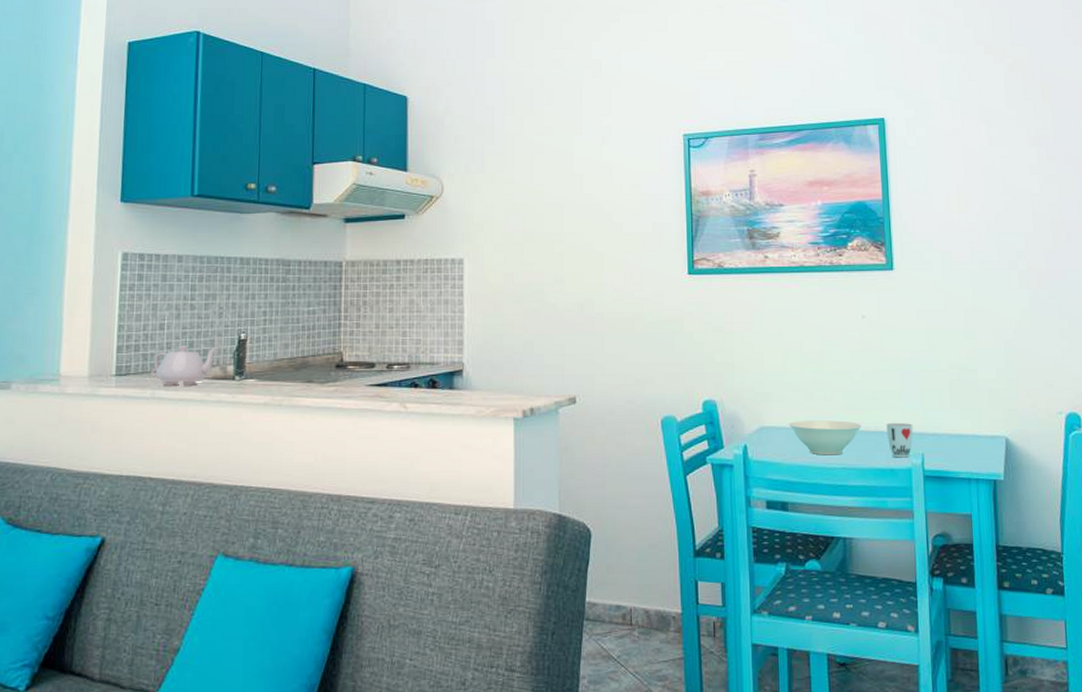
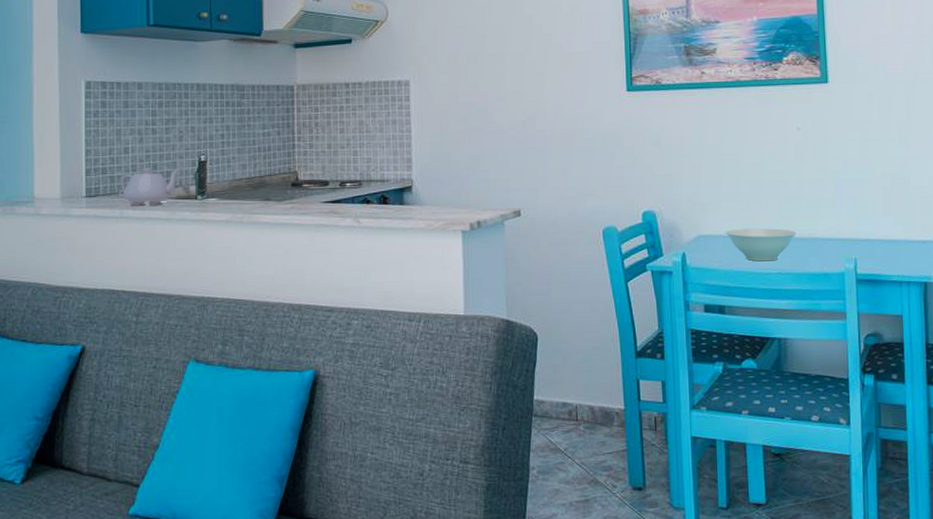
cup: present [886,423,914,458] -> none [820,230,847,263]

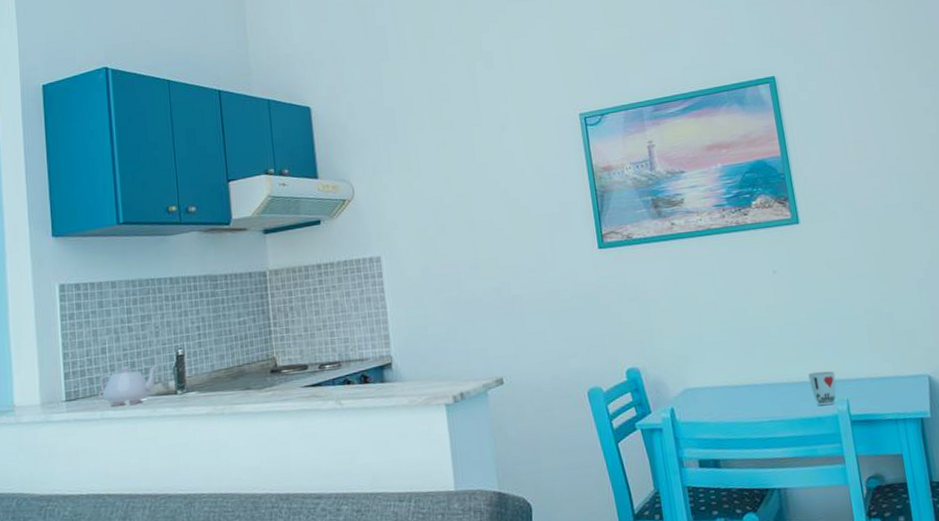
bowl: present [725,228,796,262] -> none [711,375,785,411]
cup: none [820,230,847,263] -> present [808,371,837,406]

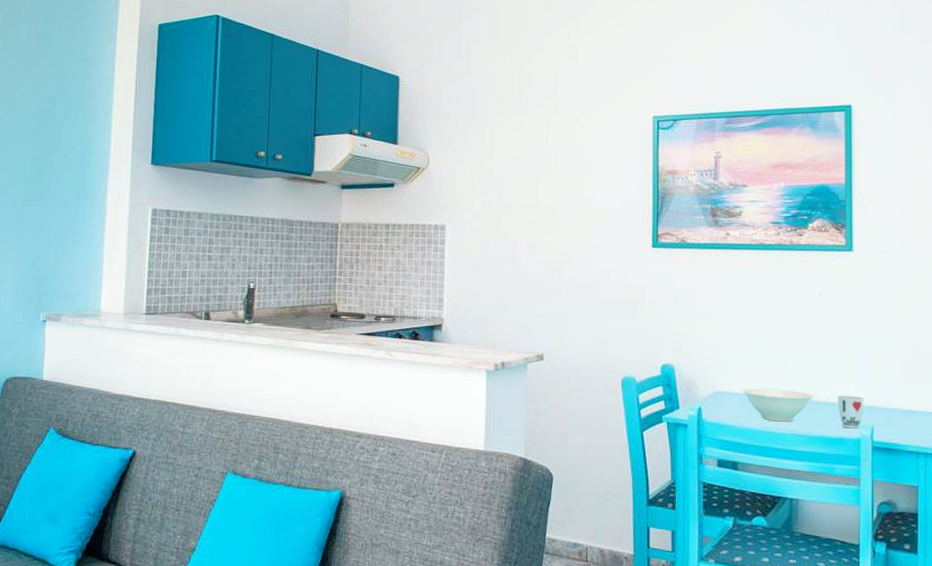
teapot: present [98,364,160,408] -> none [174,290,232,327]
bowl: none [711,375,785,411] -> present [742,388,813,422]

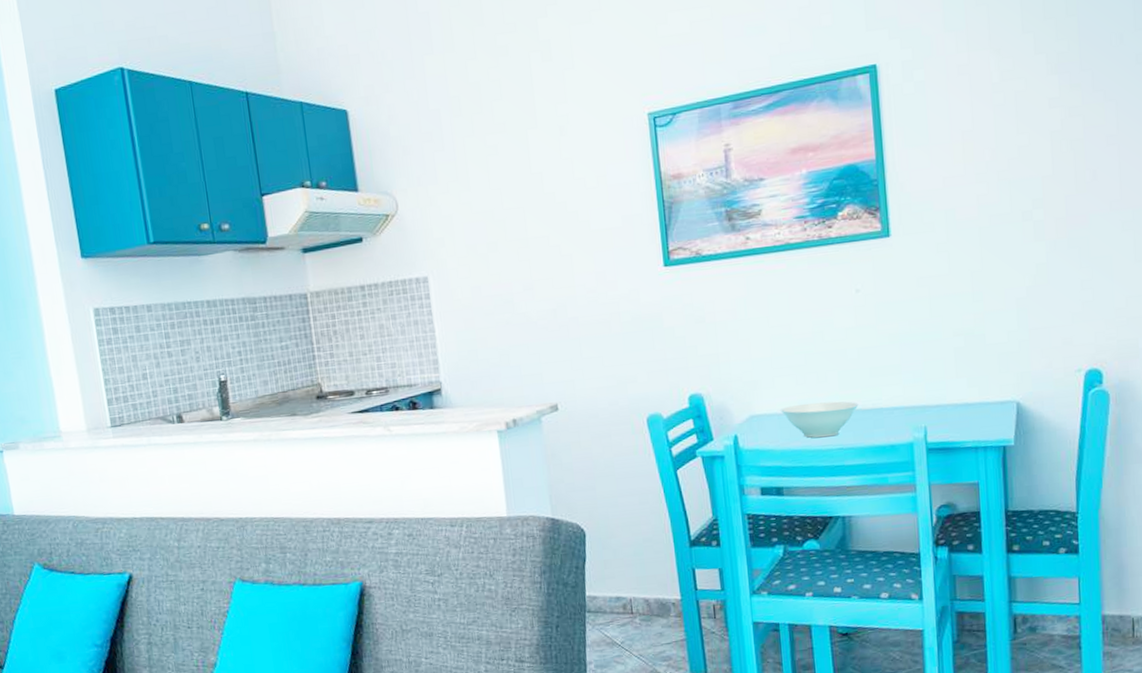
cup: present [838,396,864,429] -> none [885,397,915,434]

